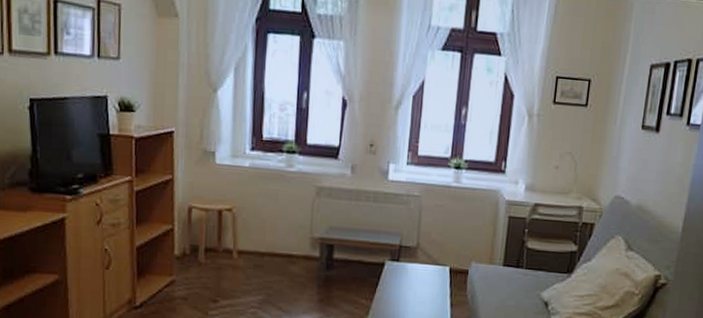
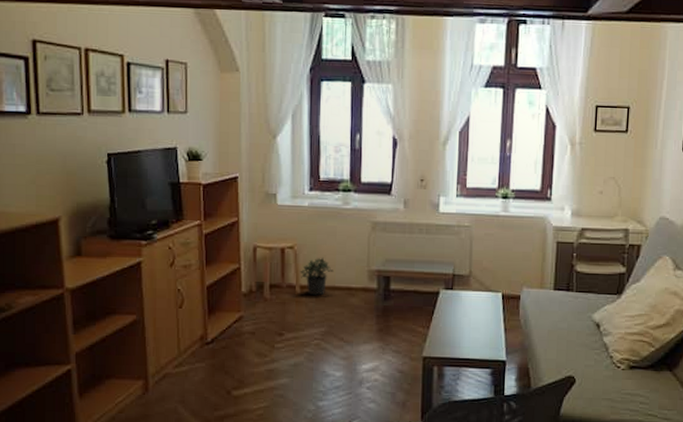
potted plant: none [238,221,274,262] -> present [300,257,333,296]

